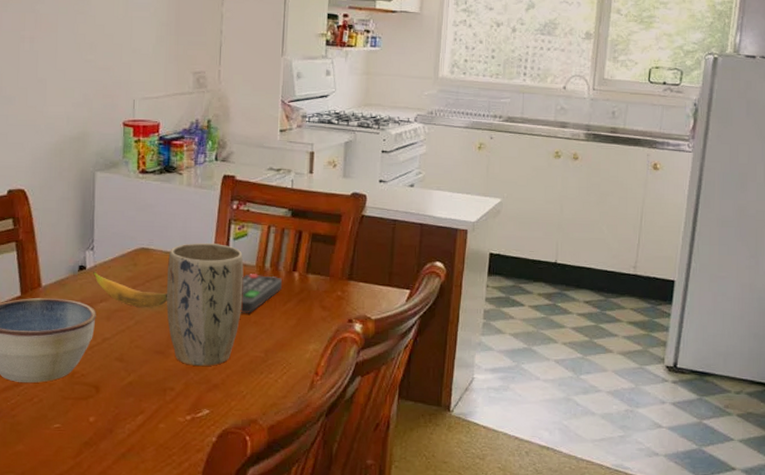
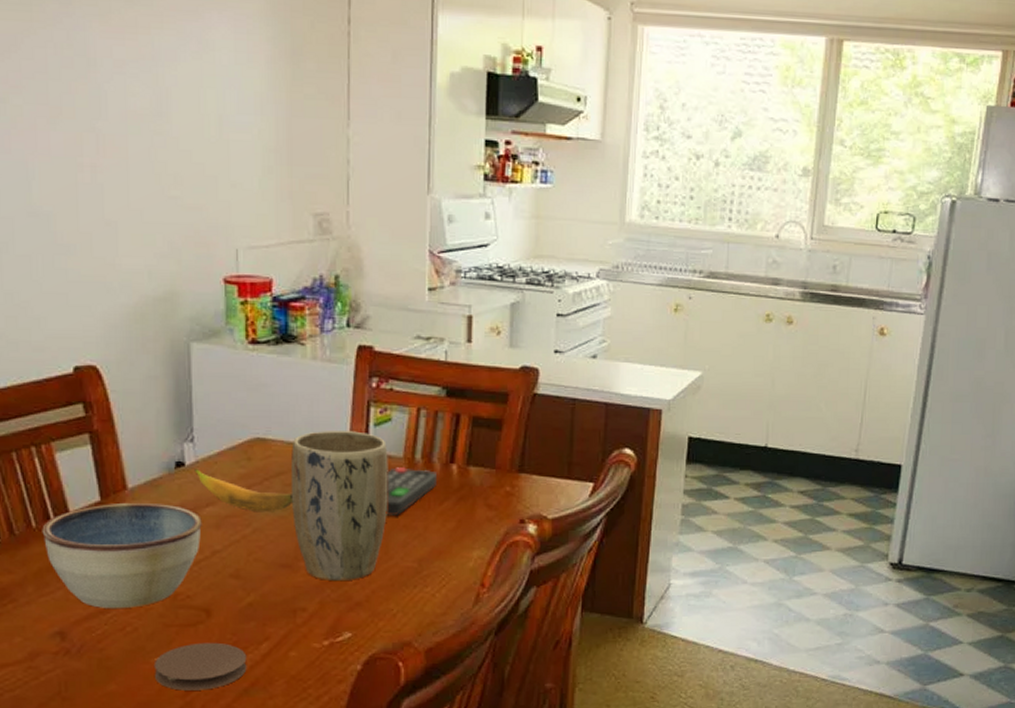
coaster: none [52,413,126,453] -> present [153,642,247,691]

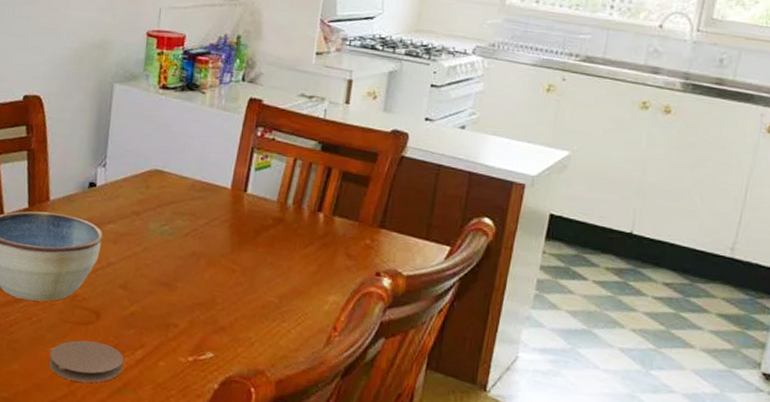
banana: present [194,469,294,511] -> none [103,190,180,235]
plant pot: present [290,431,388,582] -> none [177,169,264,306]
remote control: present [385,467,436,517] -> none [255,209,305,253]

